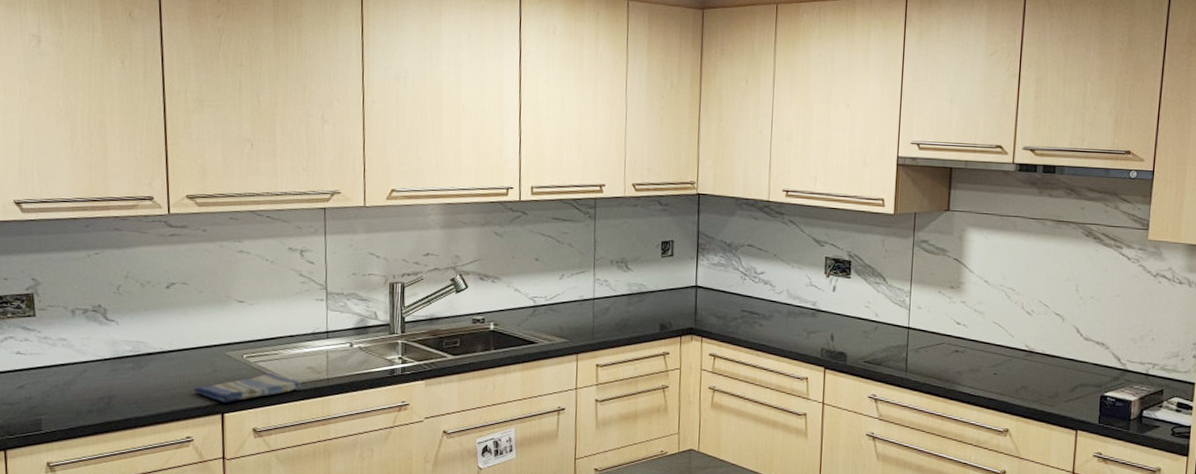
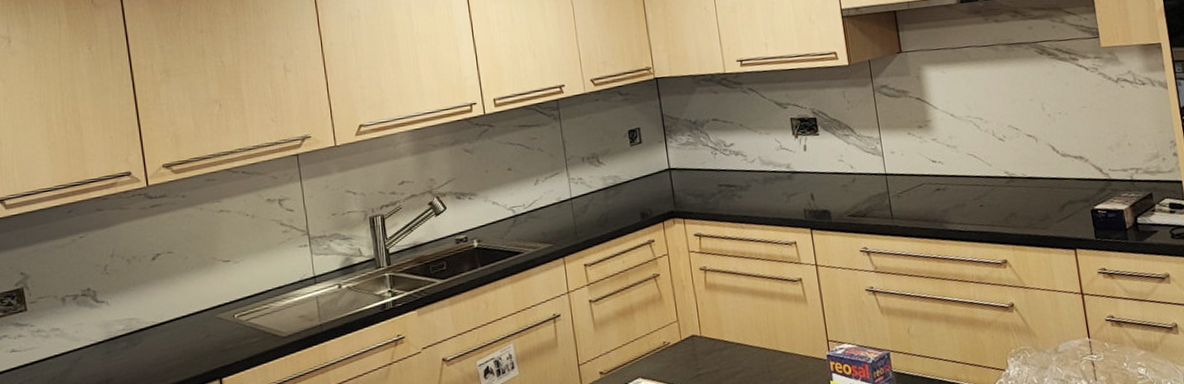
dish towel: present [194,373,301,403] -> none [189,328,295,368]

